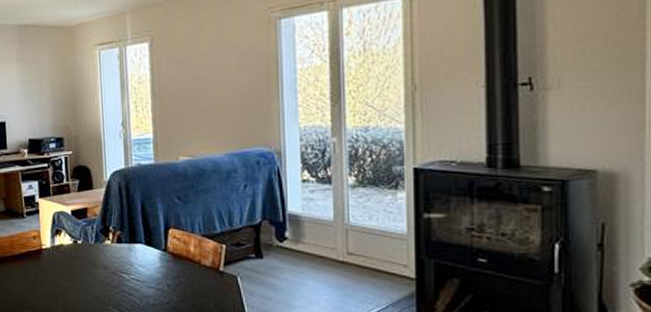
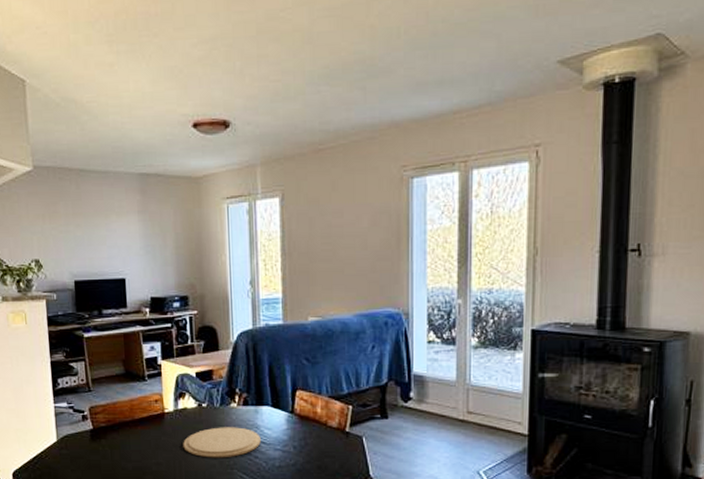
plate: none [59,264,135,295] -> present [183,427,261,458]

